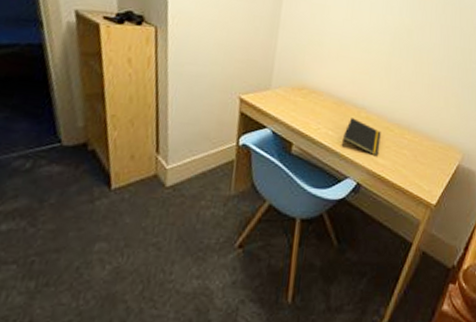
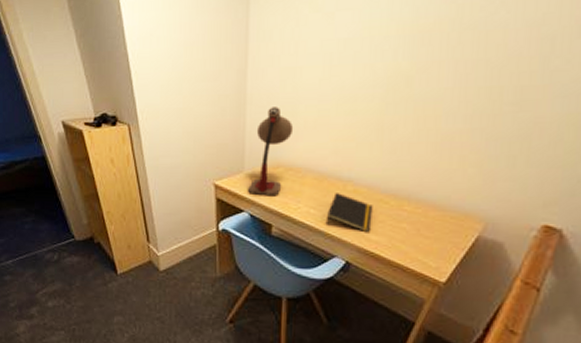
desk lamp: none [271,34,320,116] -> present [247,107,294,196]

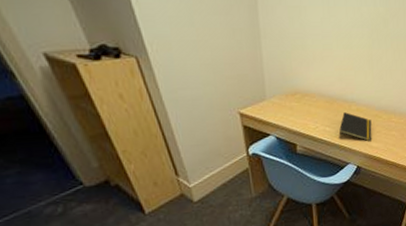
desk lamp: present [247,107,294,196] -> none [270,41,305,120]

